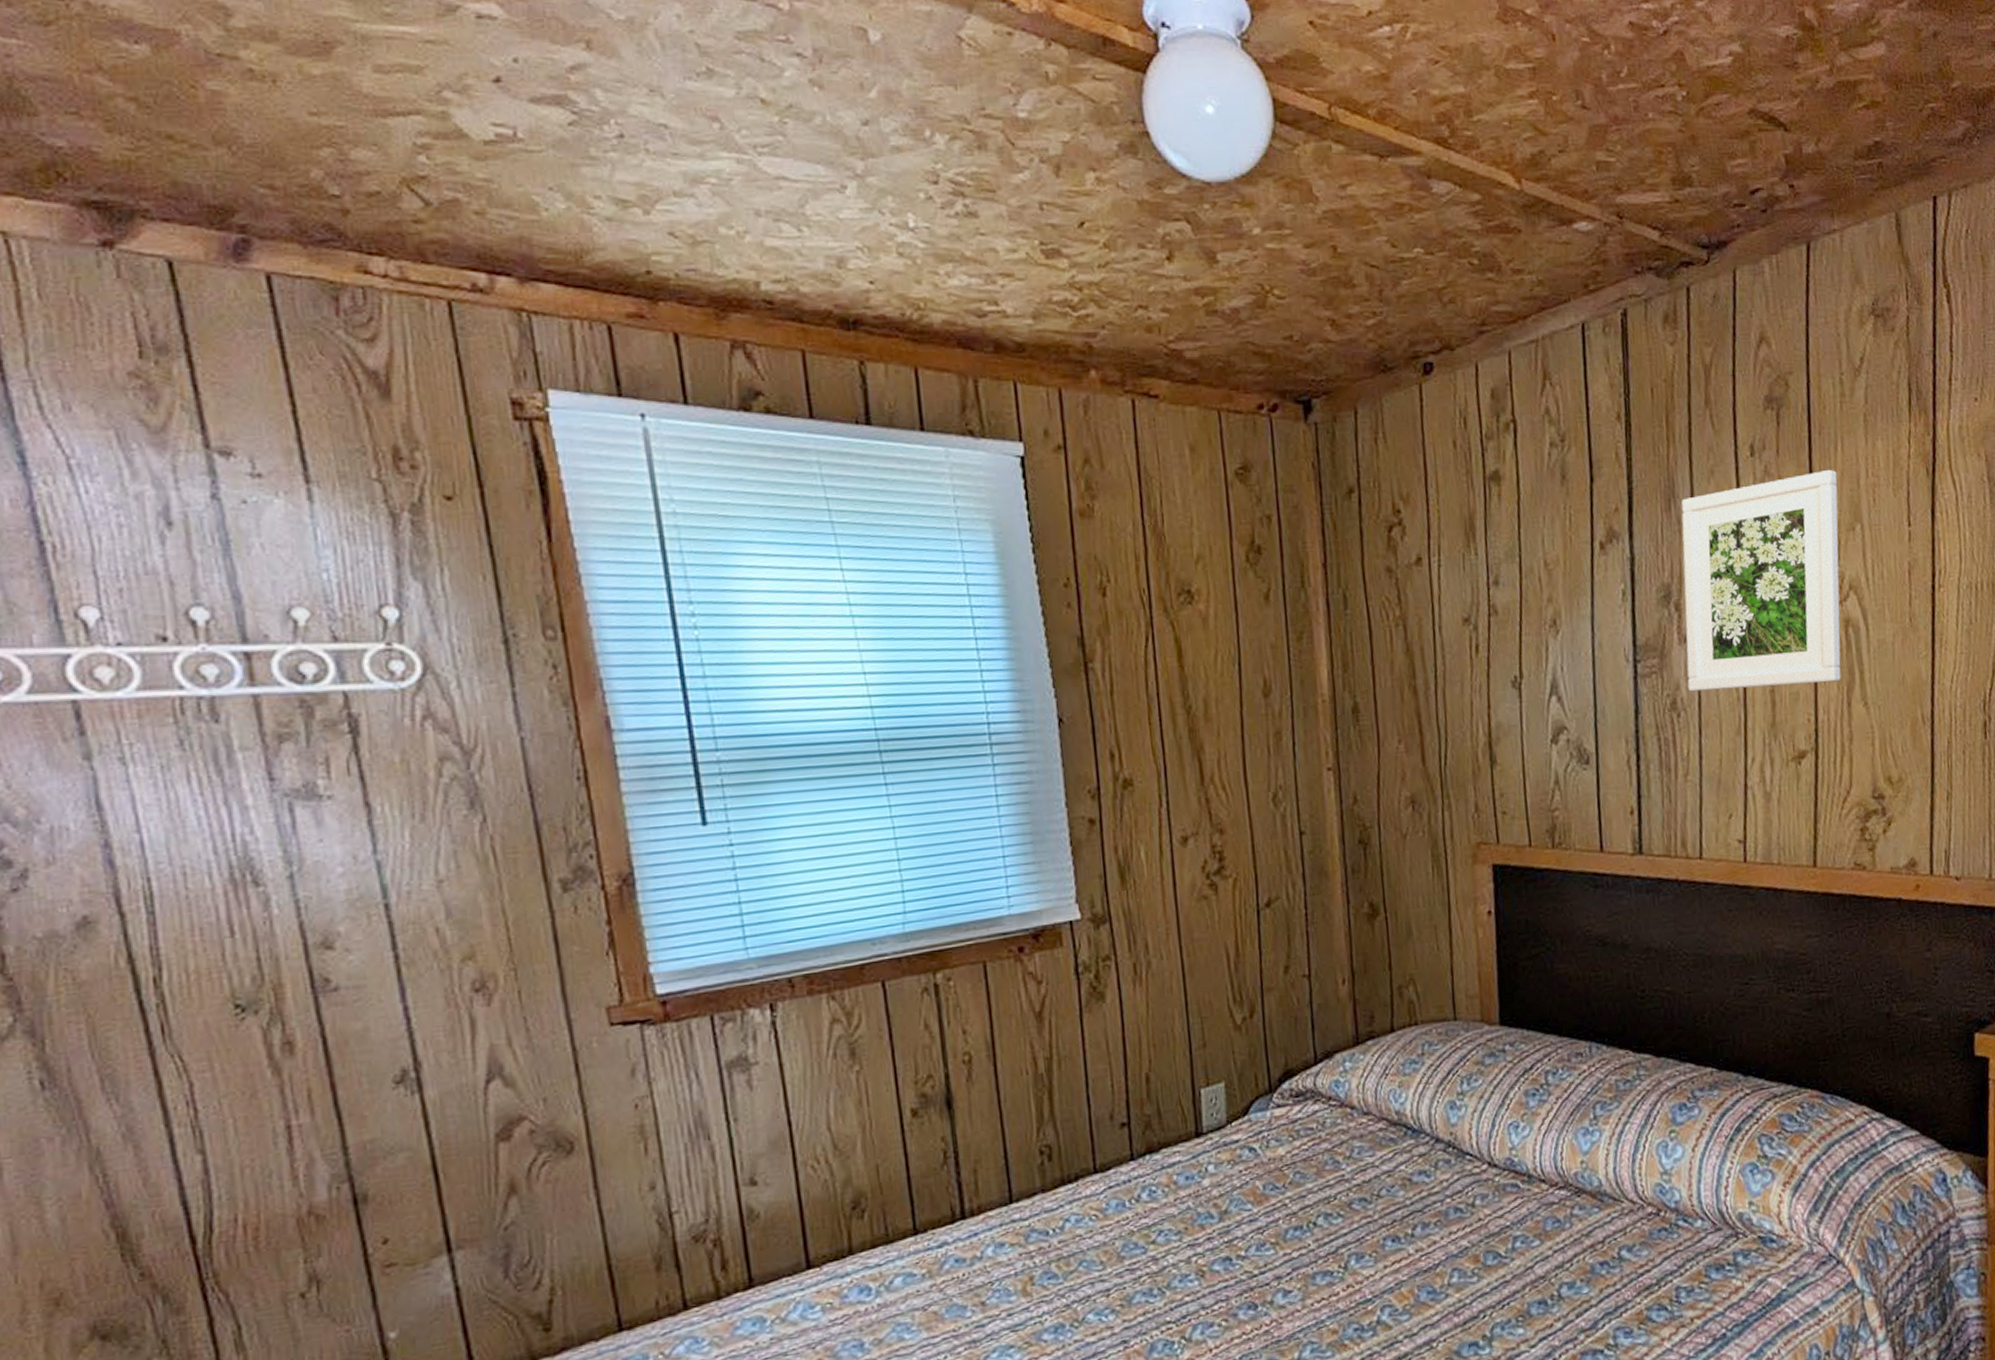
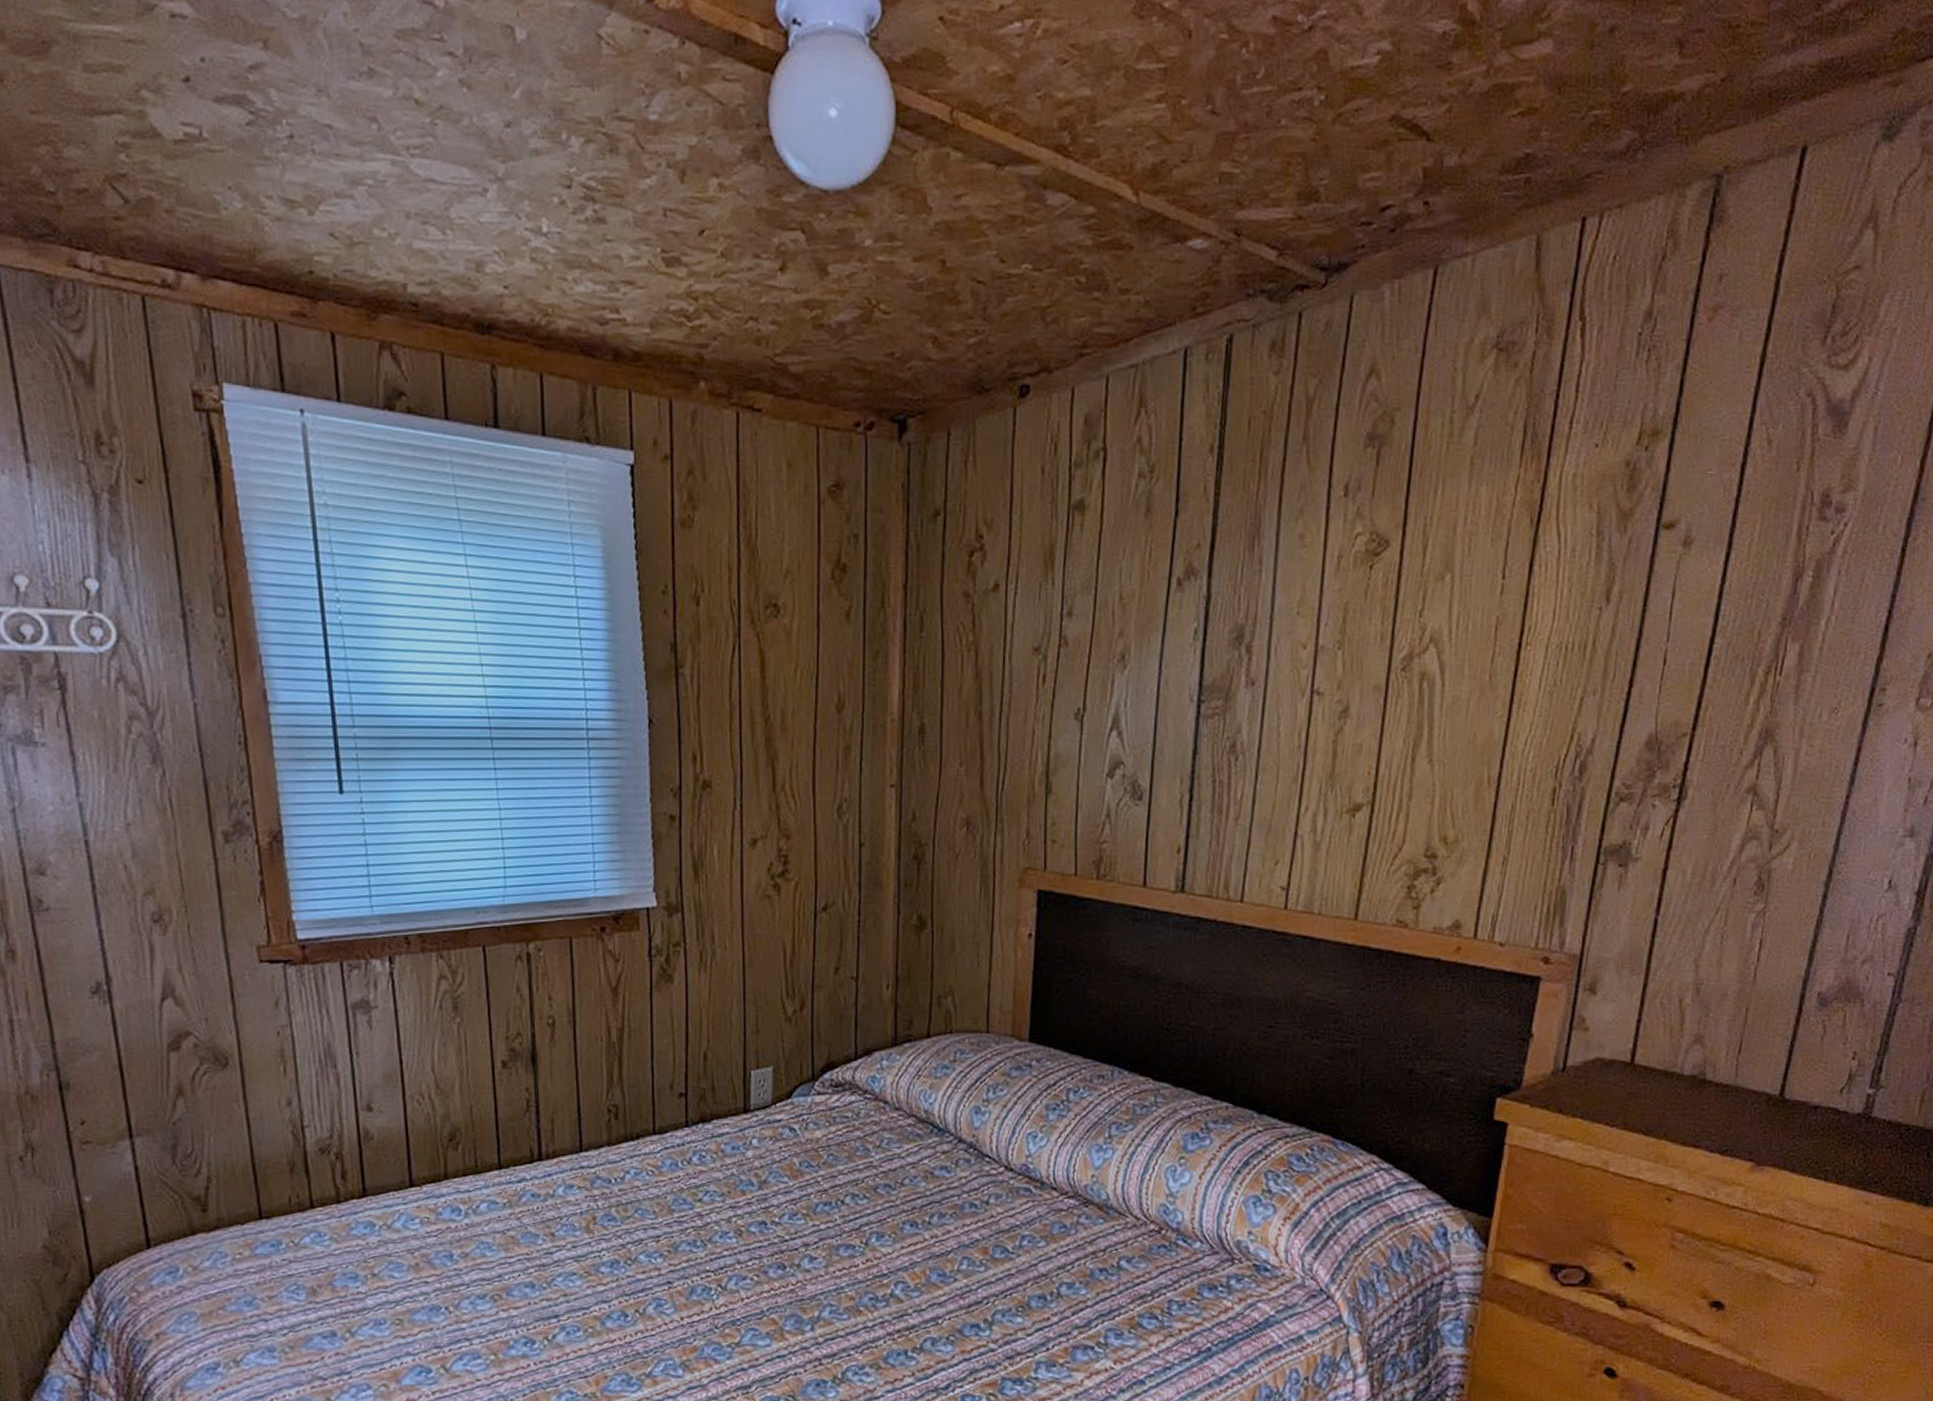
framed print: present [1681,470,1841,692] -> none [1249,515,1433,737]

